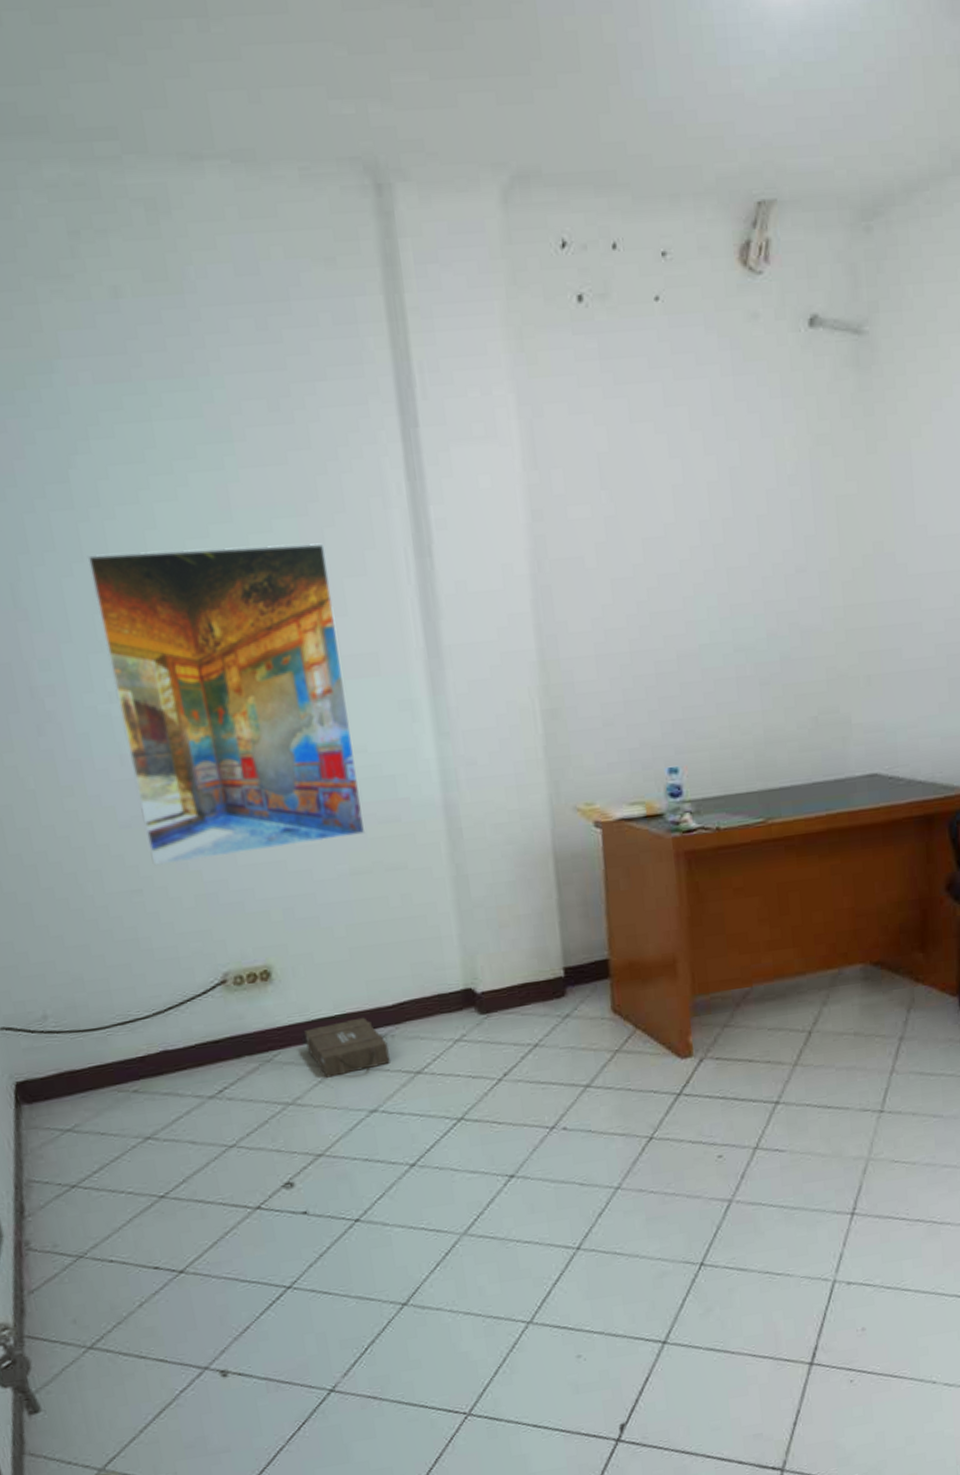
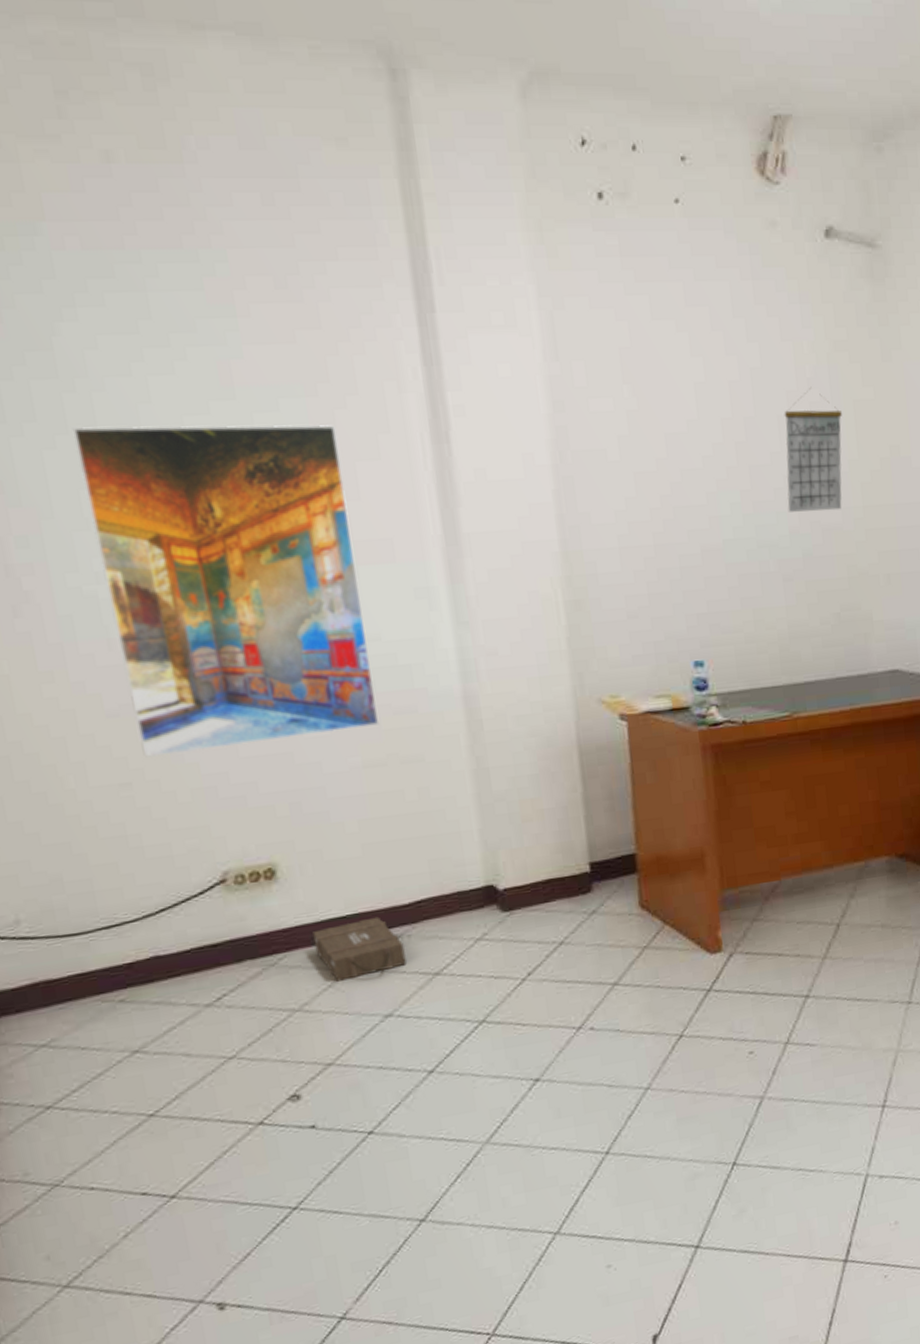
calendar: none [763,483,823,614] -> present [784,386,842,512]

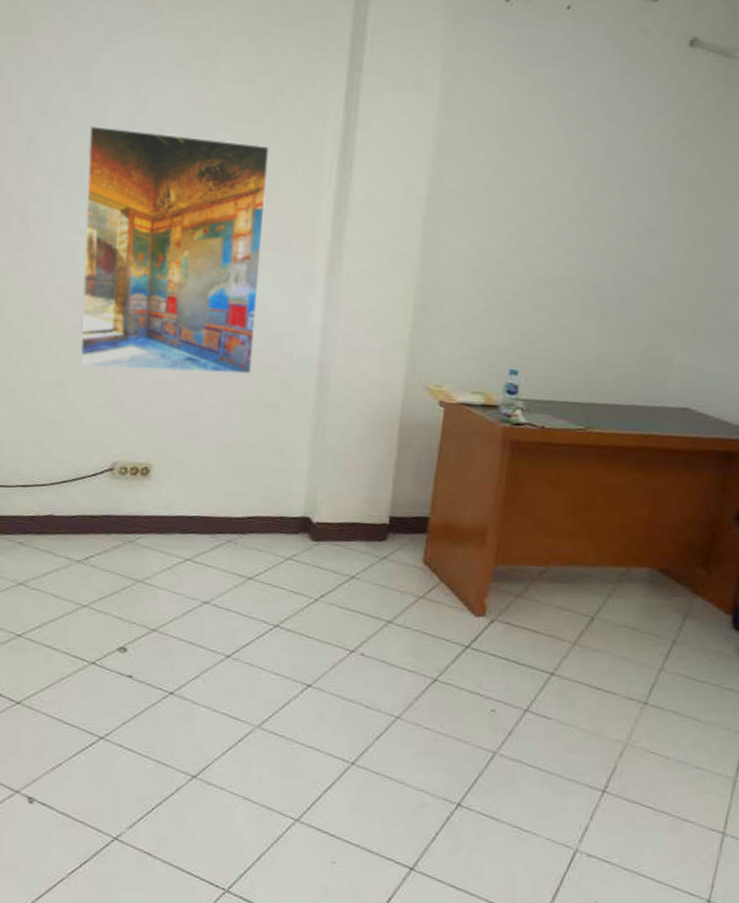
ammunition box: present [312,916,407,982] -> none [164,522,230,567]
calendar: present [784,386,842,512] -> none [615,163,678,266]

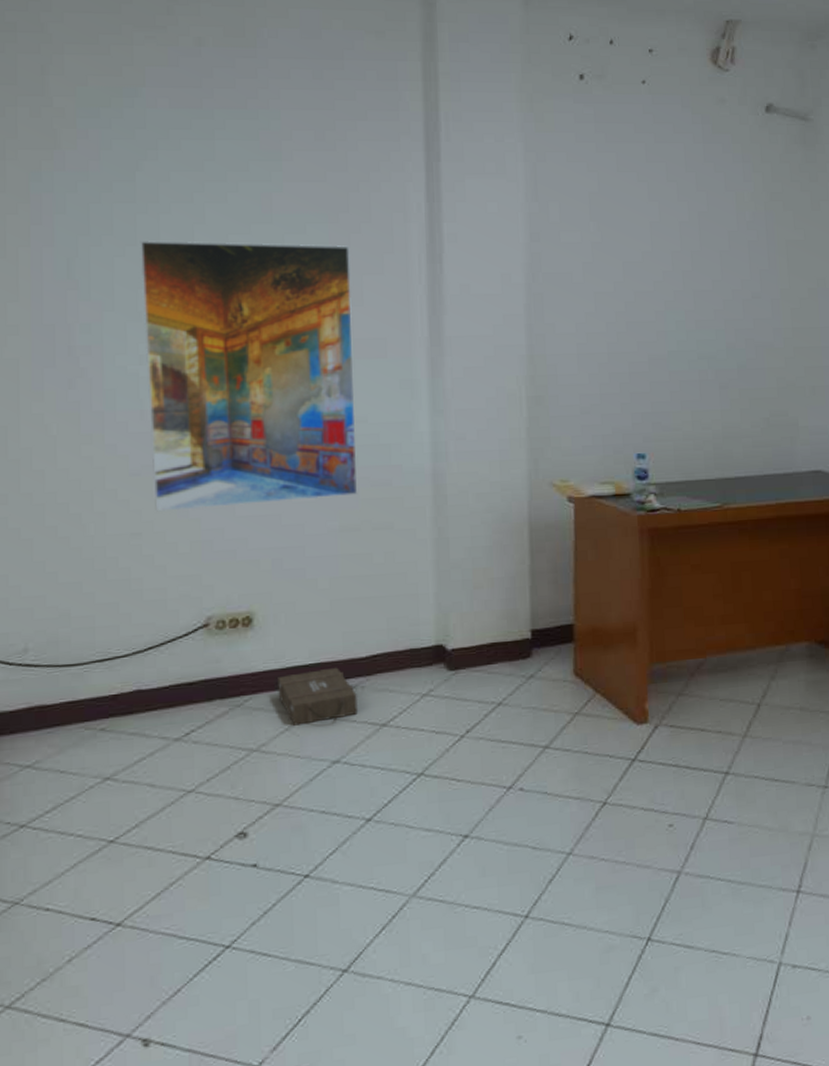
ammunition box: none [164,522,230,567] -> present [278,667,358,726]

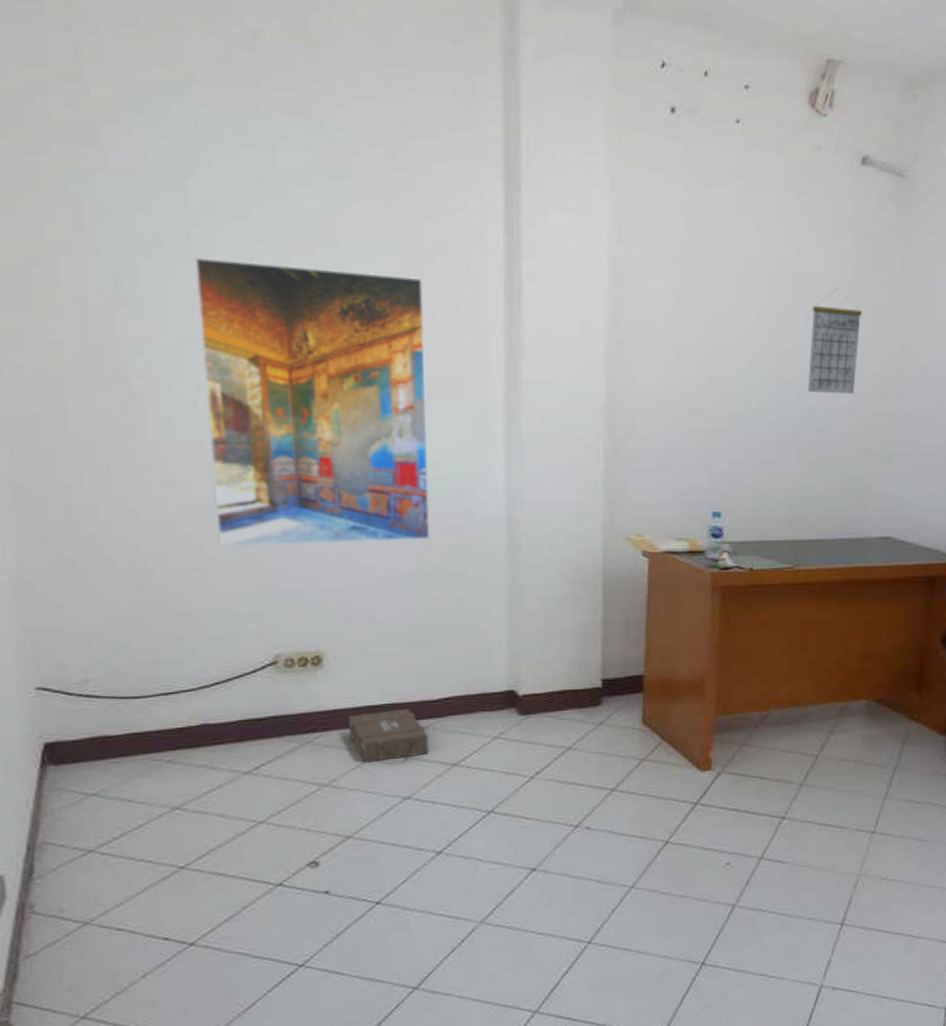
calendar: none [725,228,776,331] -> present [807,287,862,395]

